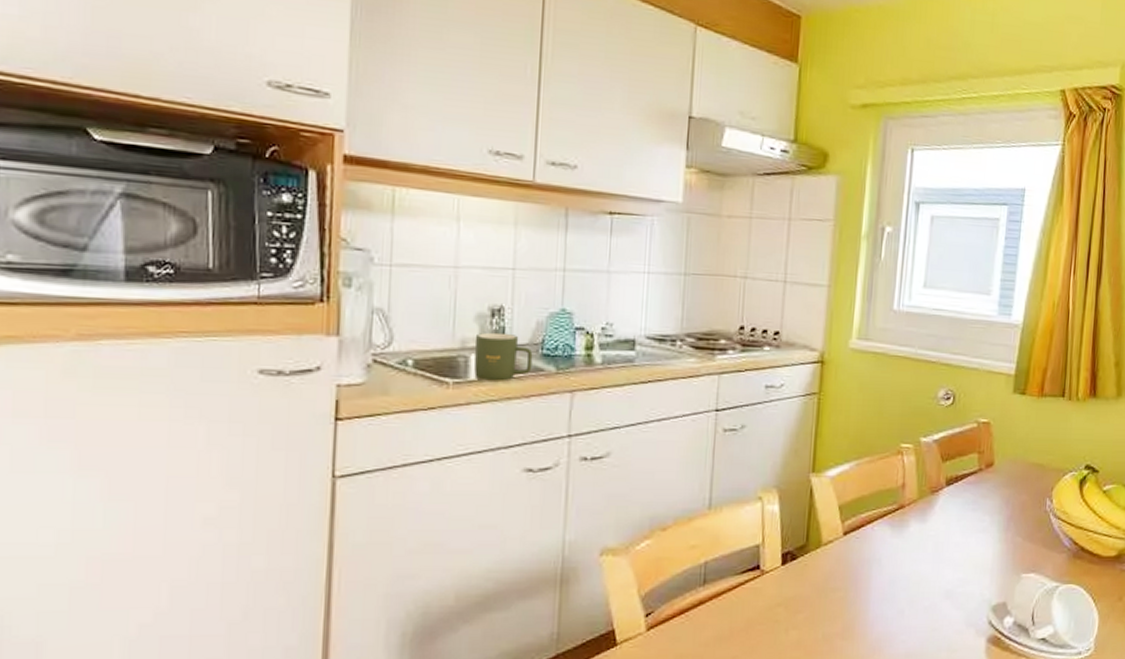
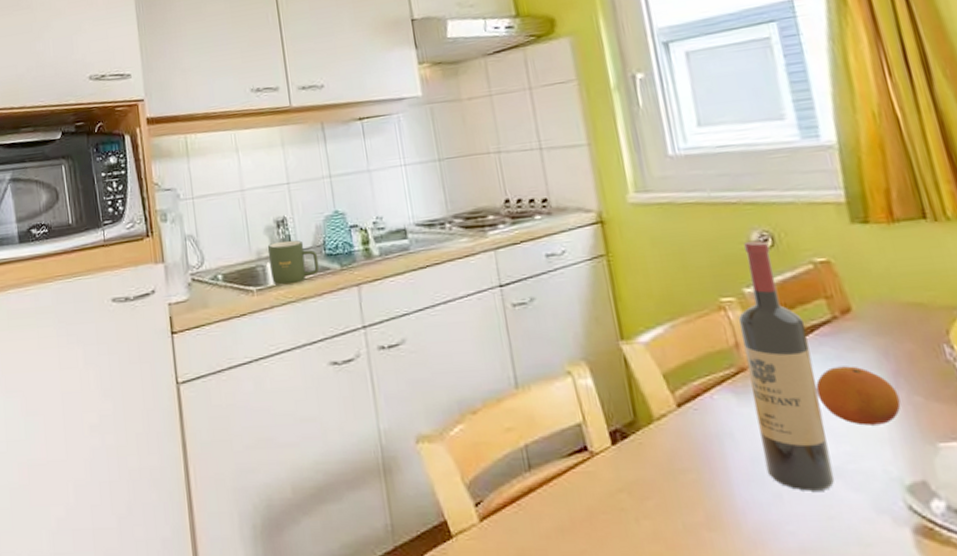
wine bottle: none [898,397,958,608] -> present [738,240,835,491]
fruit: none [951,510,1007,558] -> present [815,366,901,426]

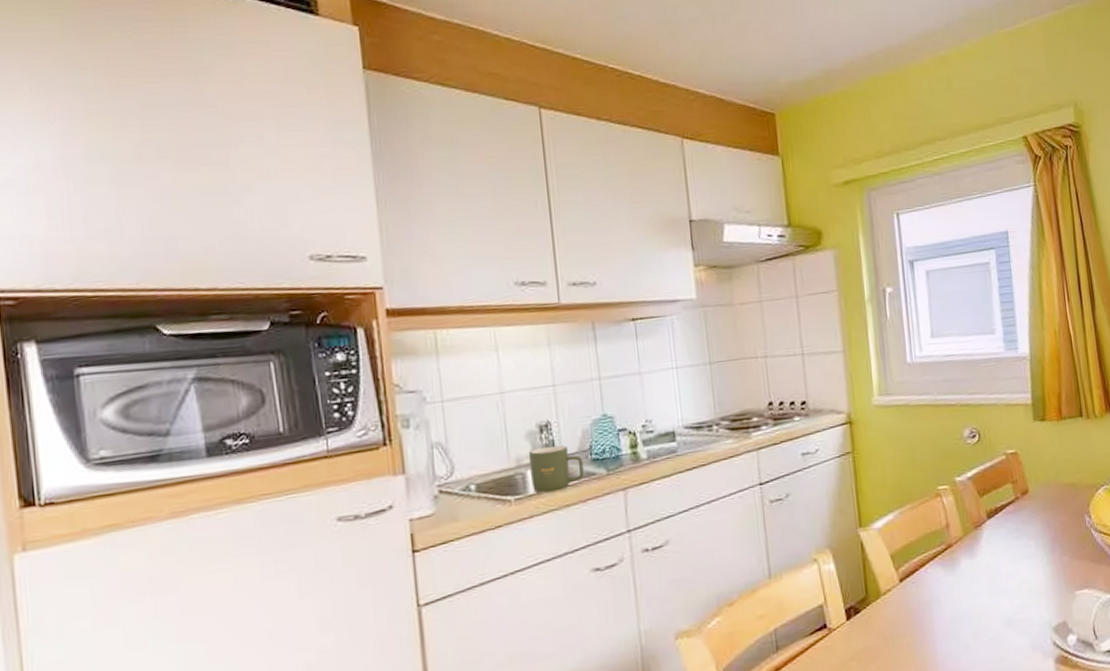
wine bottle: present [738,240,835,491] -> none [950,436,1008,640]
fruit: present [815,366,901,426] -> none [1000,536,1055,583]

